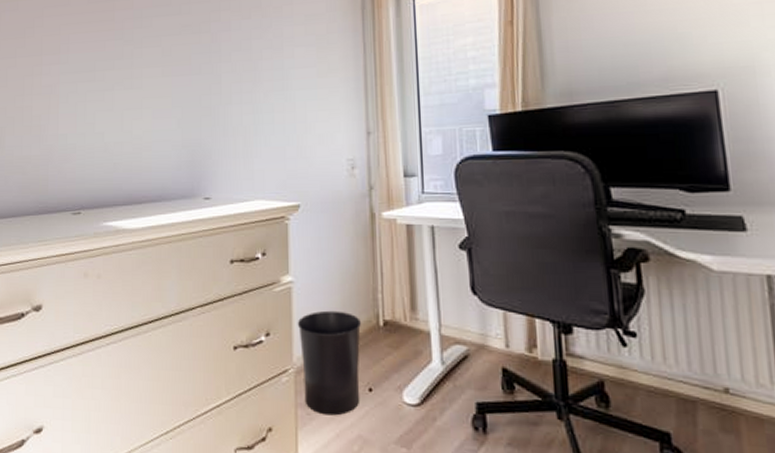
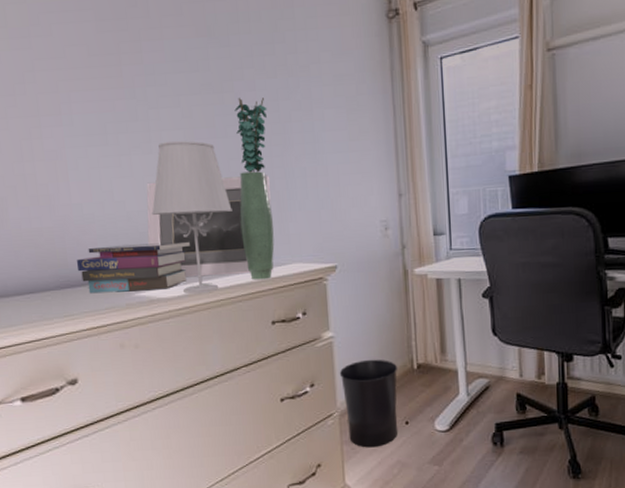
books: none [56,173,158,221] -> present [77,241,190,294]
picture frame: none [120,110,239,209] -> present [146,175,274,278]
table lamp: none [127,77,200,227] -> present [152,141,232,295]
vase: none [207,37,240,216] -> present [234,98,275,280]

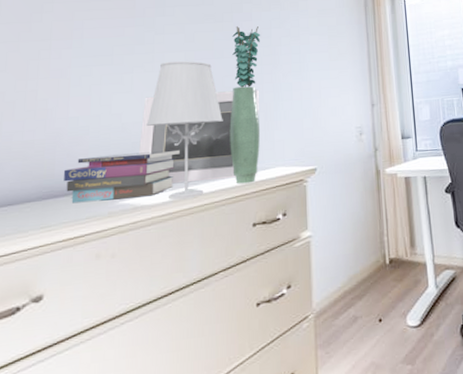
waste bin: present [339,359,398,448] -> none [315,256,372,351]

